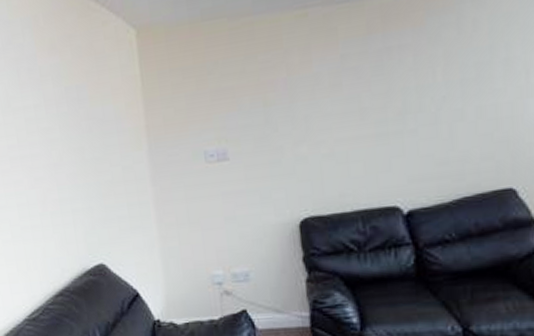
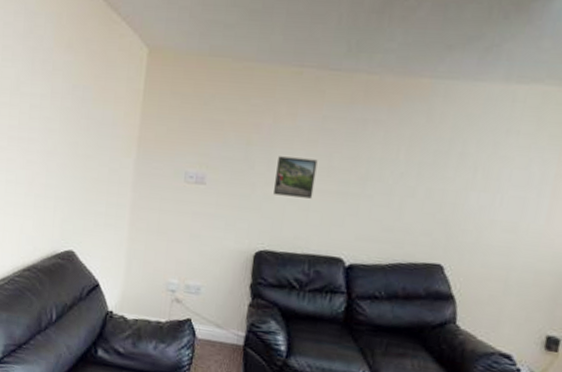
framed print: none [302,104,350,154] -> present [274,156,318,199]

